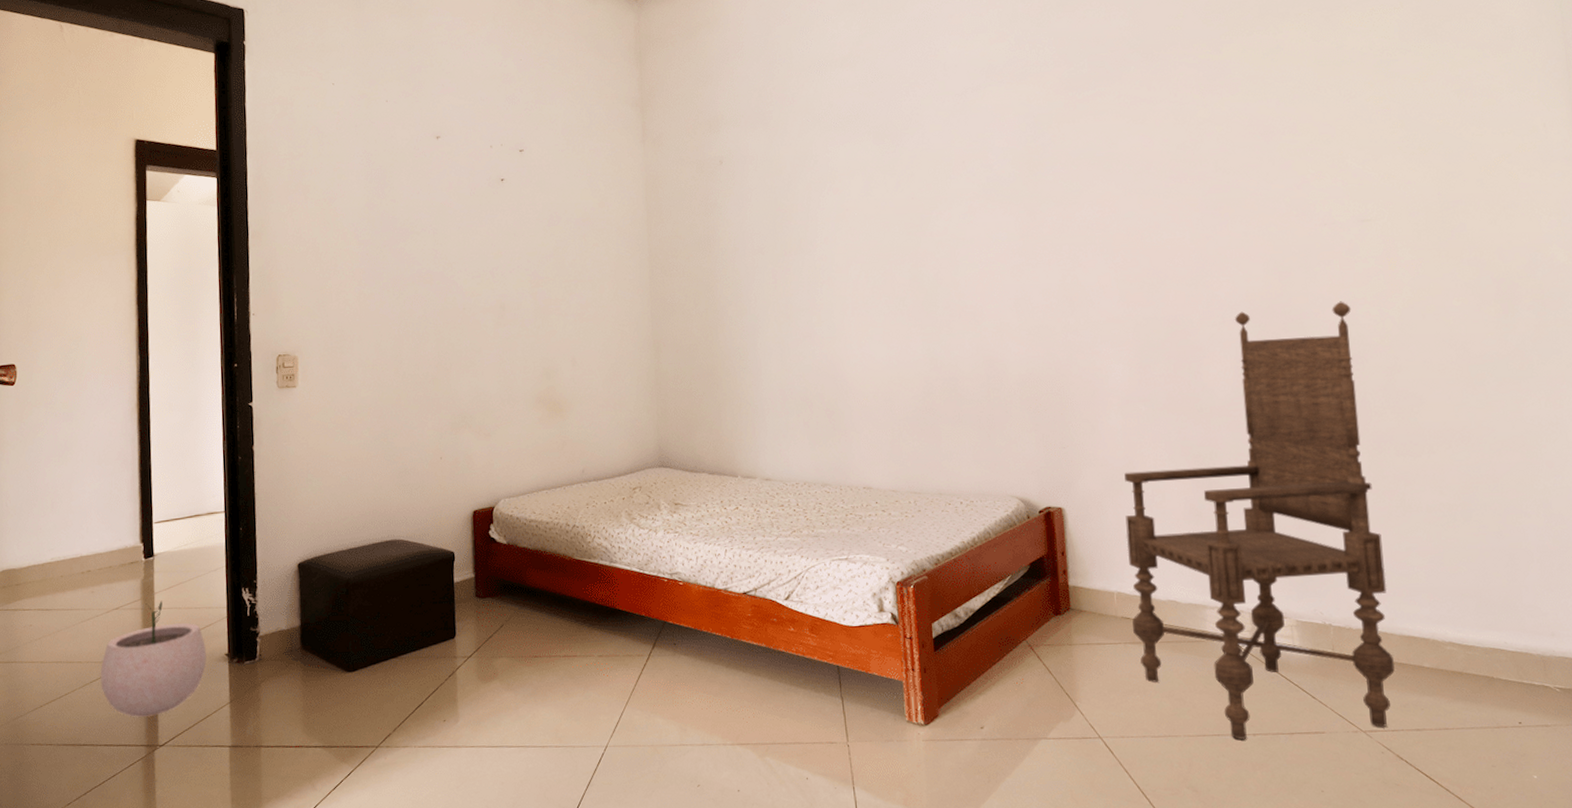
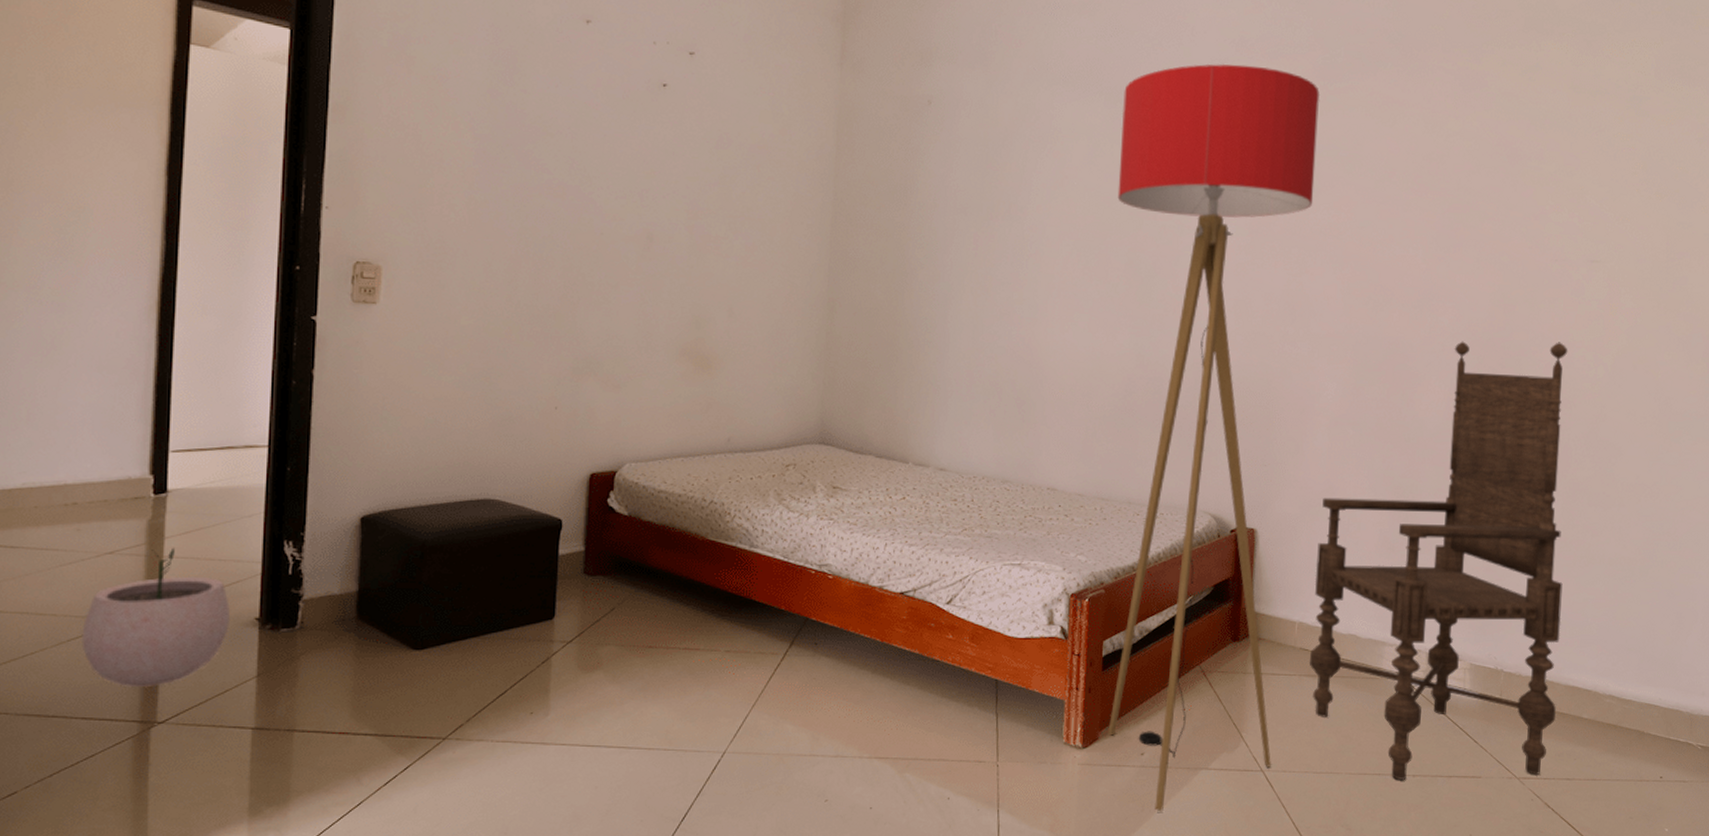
floor lamp: none [889,88,1109,782] -> present [1108,63,1321,812]

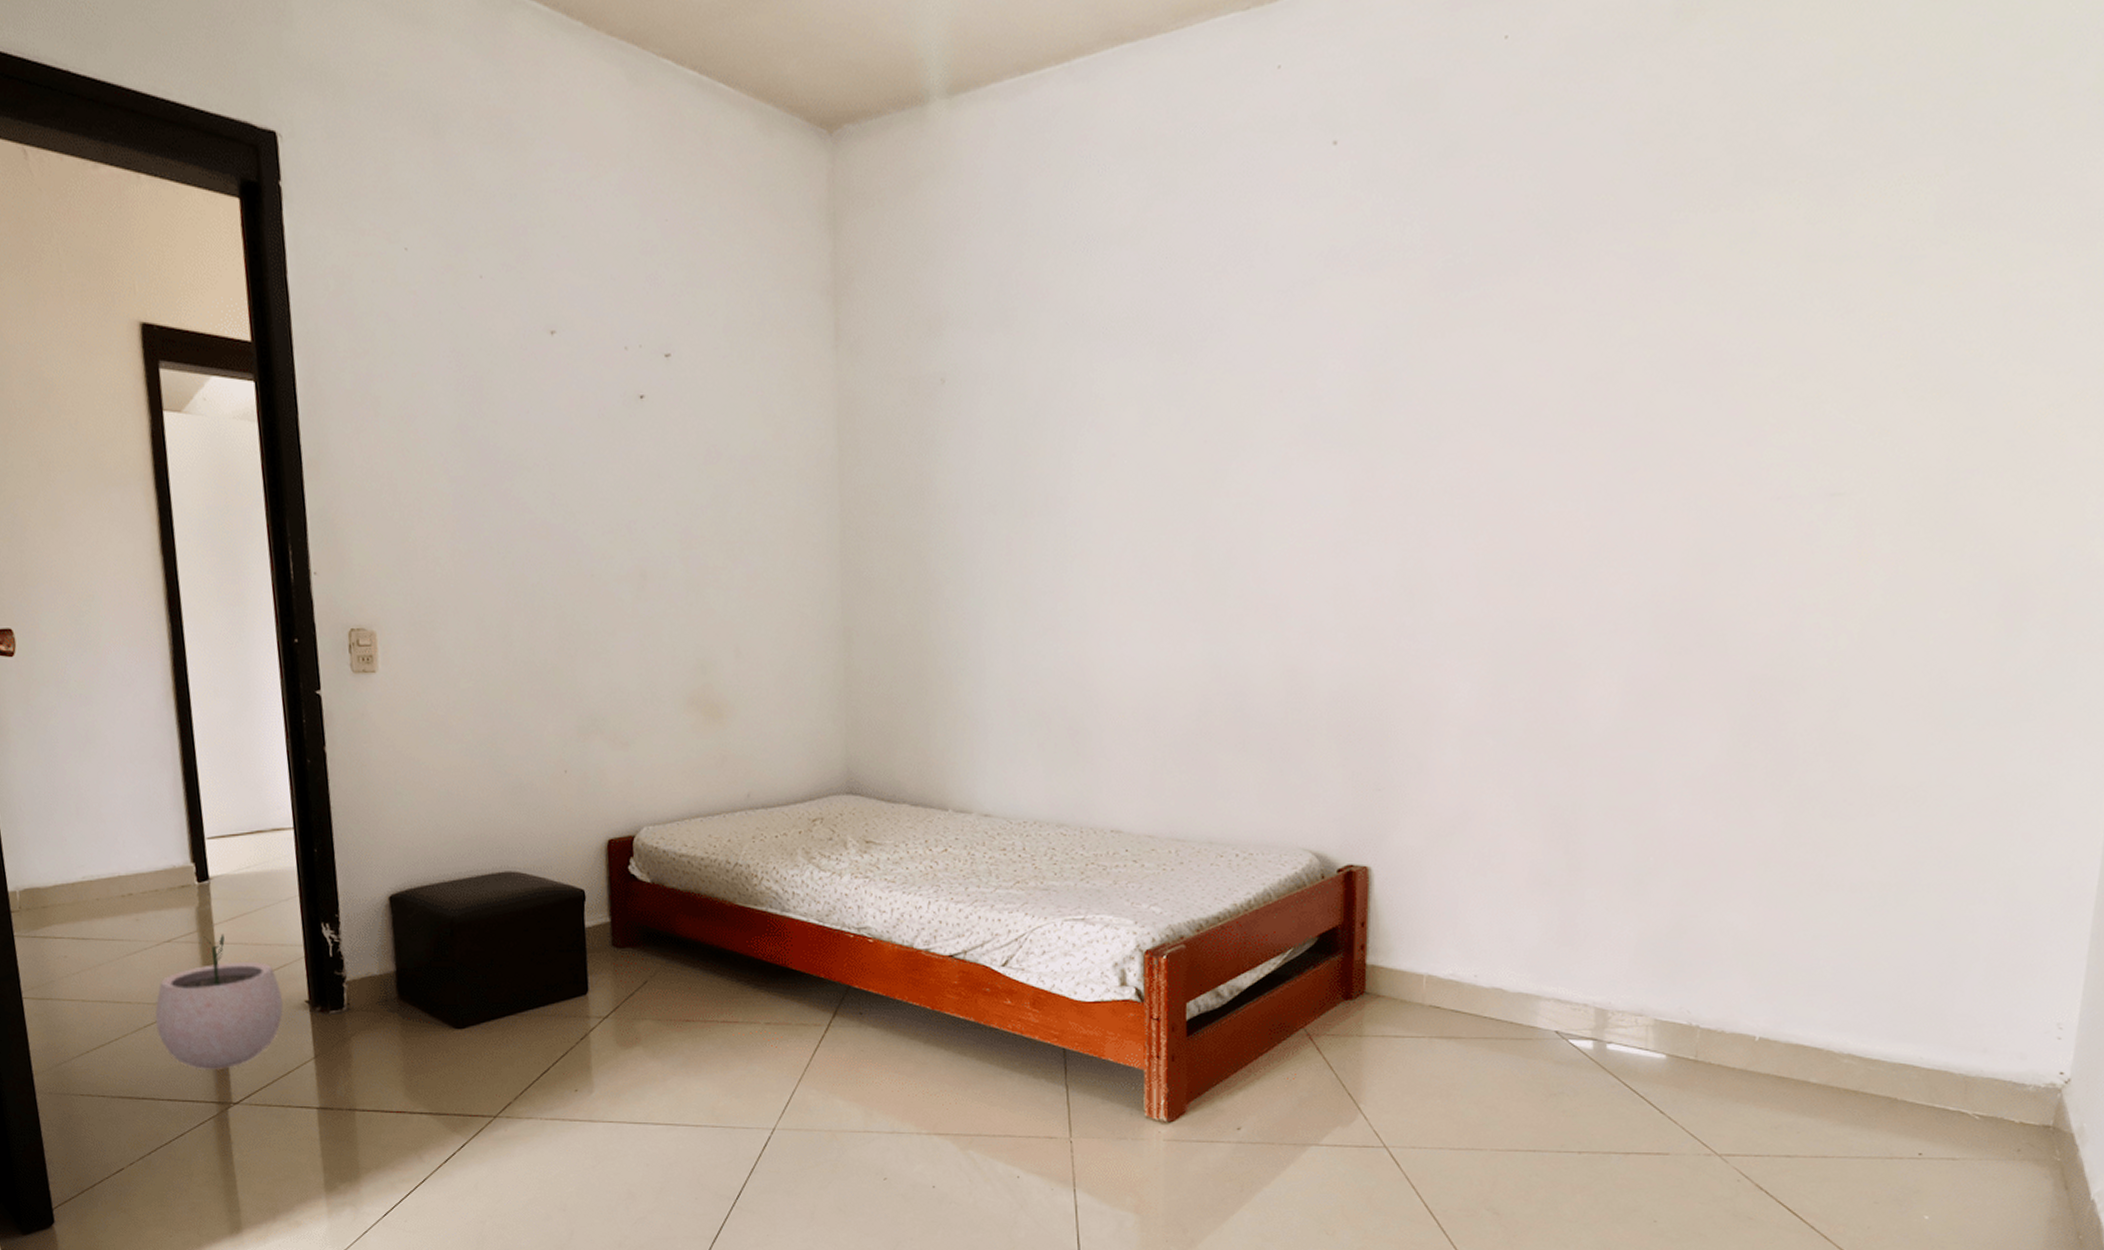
floor lamp: present [1108,63,1321,812] -> none [1179,283,1441,1193]
armchair: present [1310,341,1568,780] -> none [1442,607,1795,1157]

